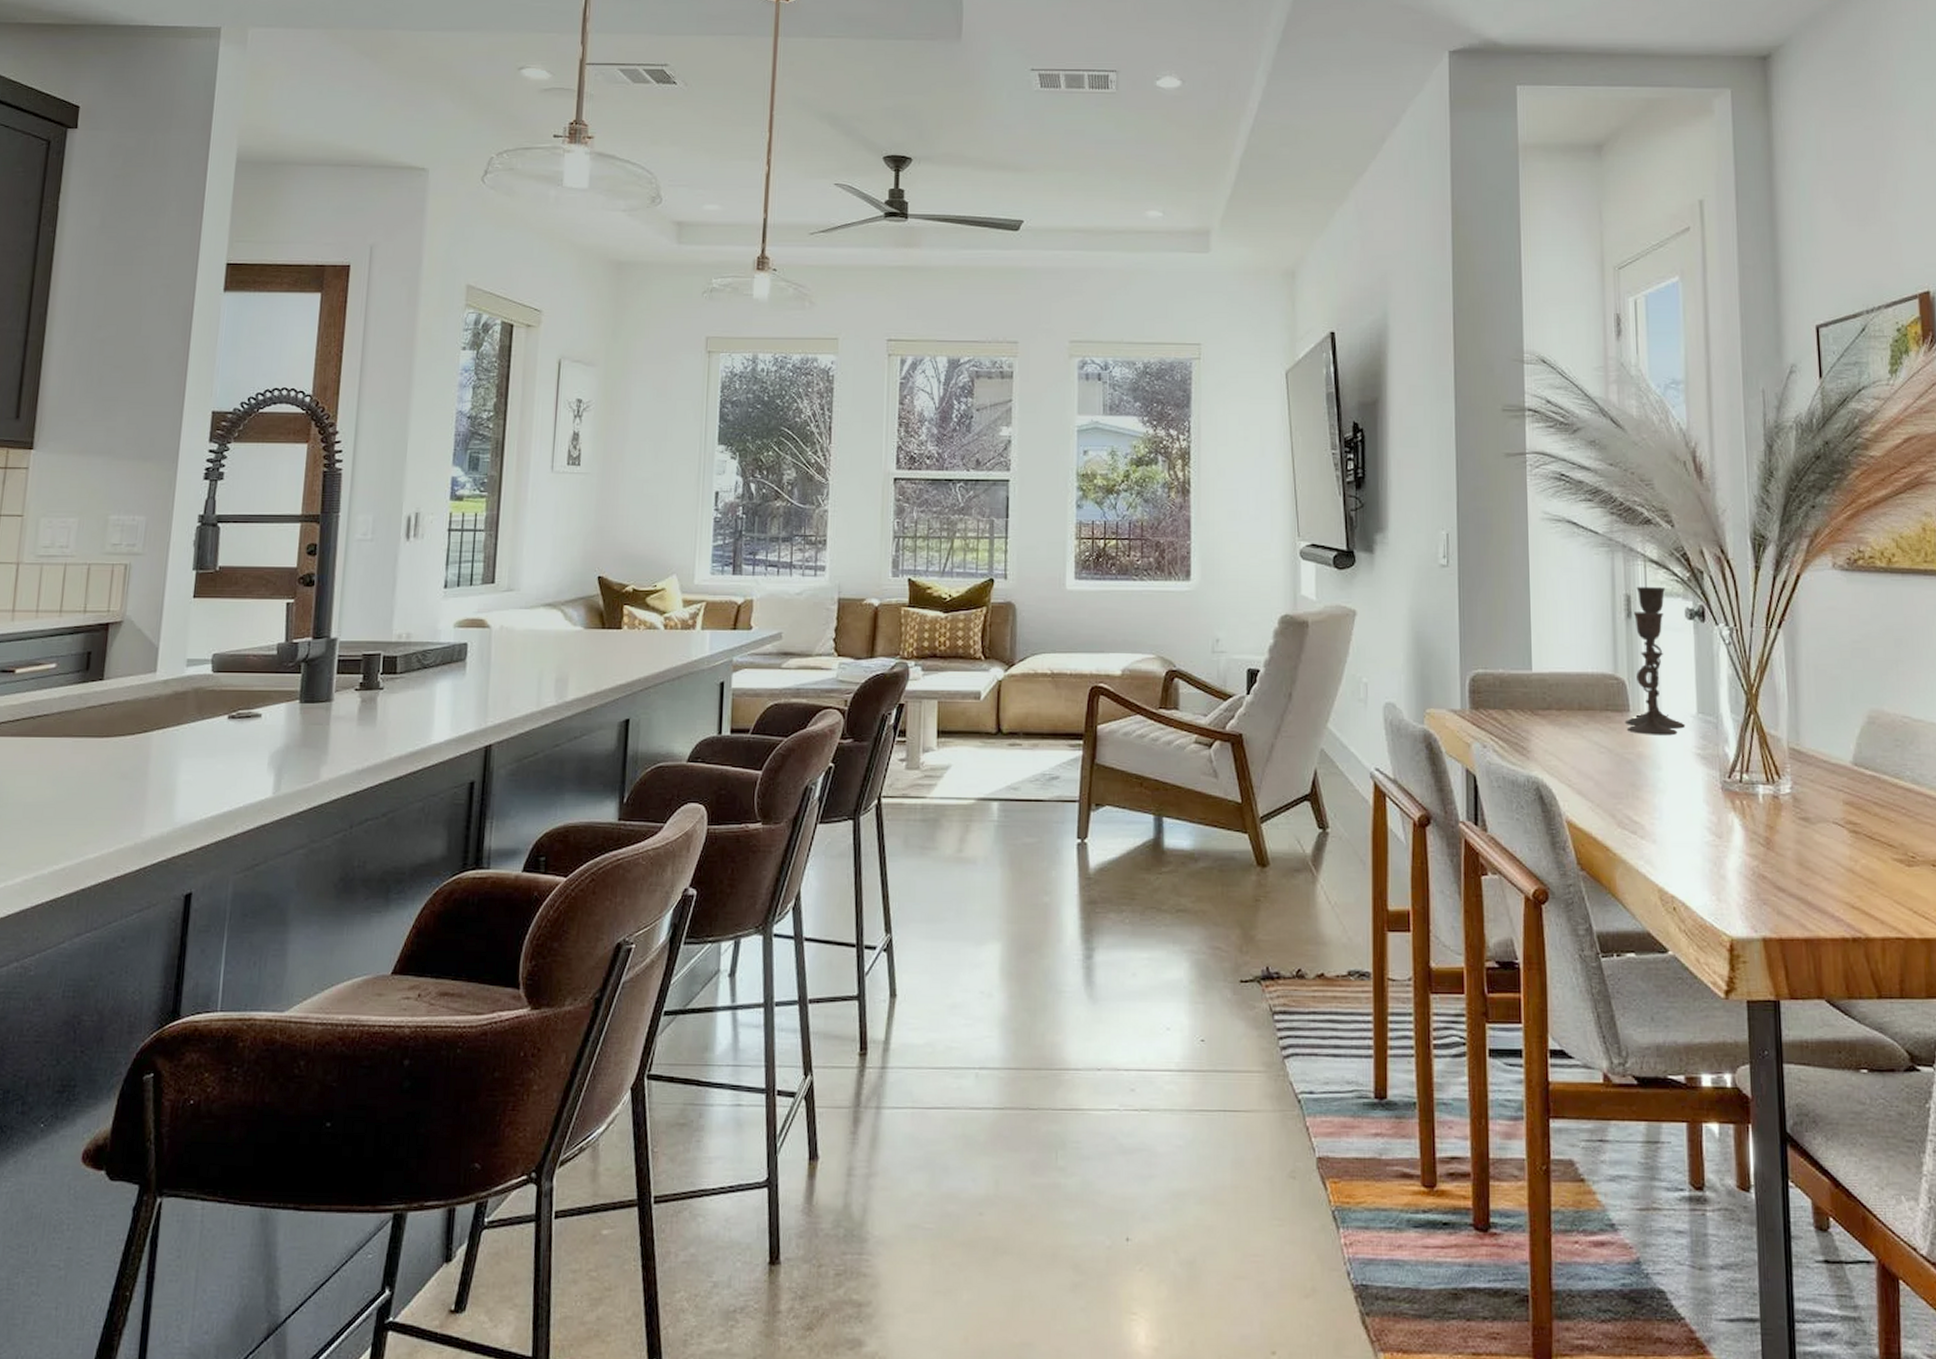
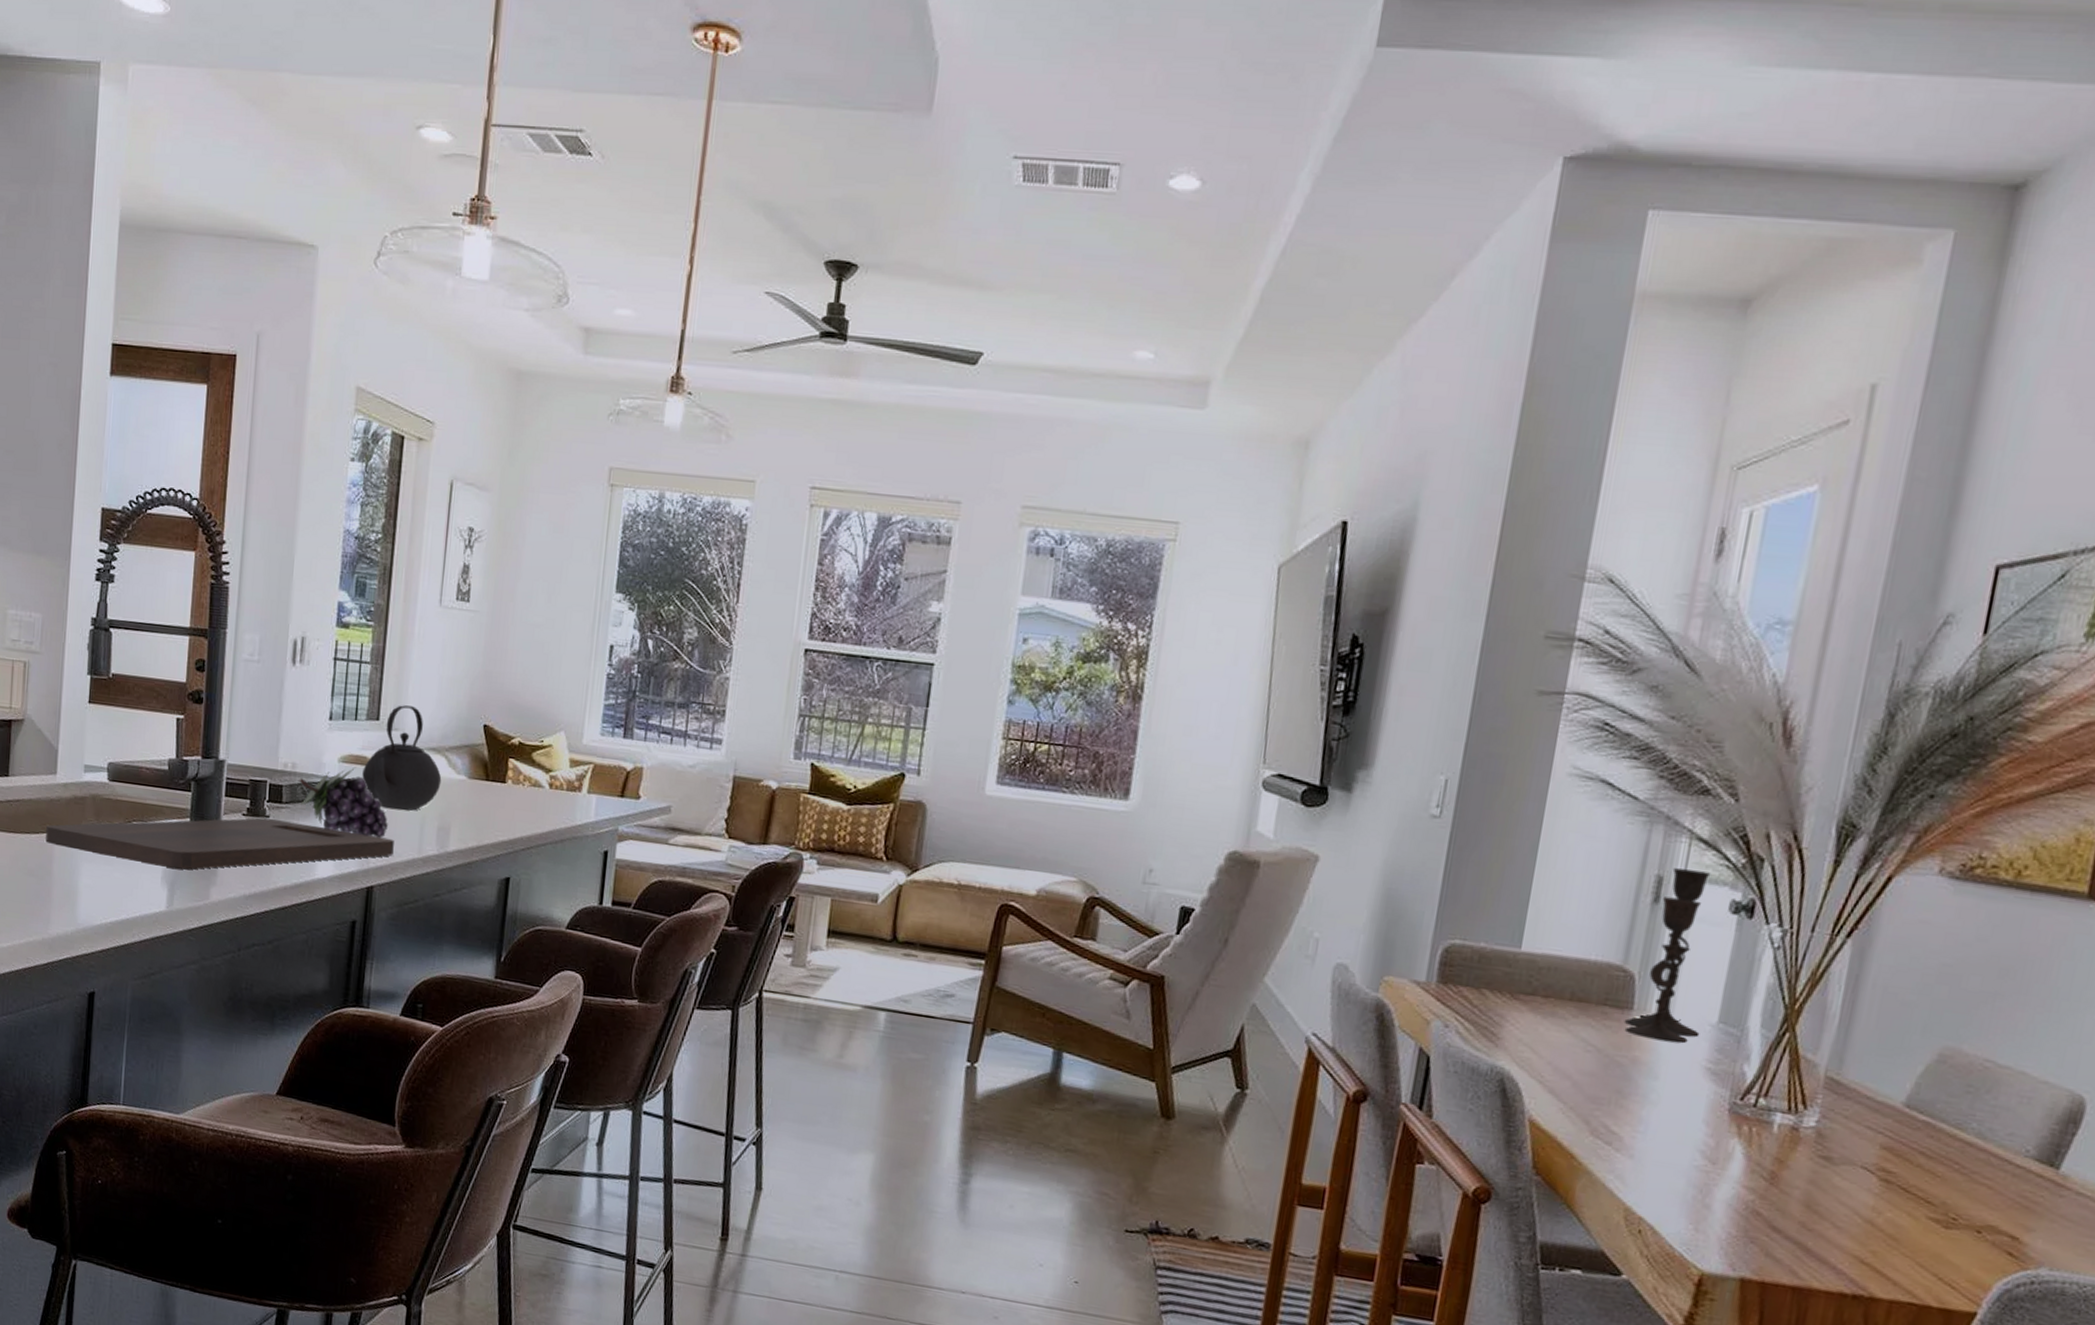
cutting board: none [142,691,512,752] -> present [45,817,394,870]
fruit: none [414,630,505,697] -> present [299,767,388,839]
kettle: none [478,566,558,667] -> present [362,705,442,811]

